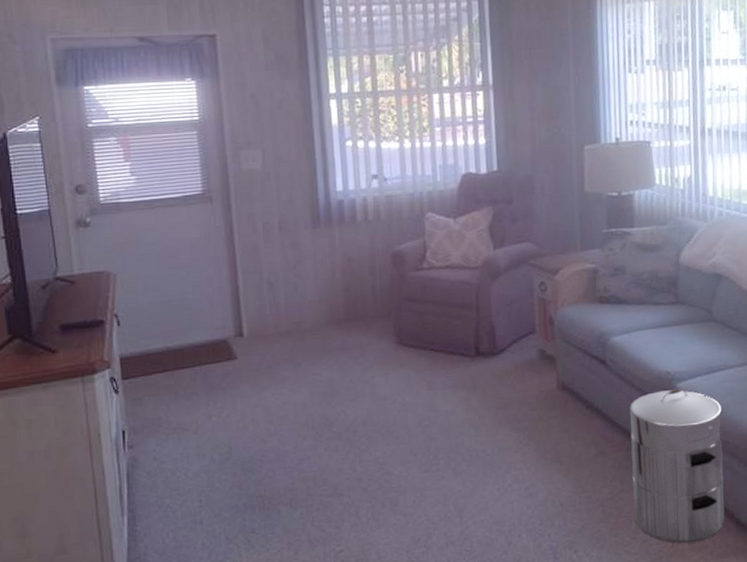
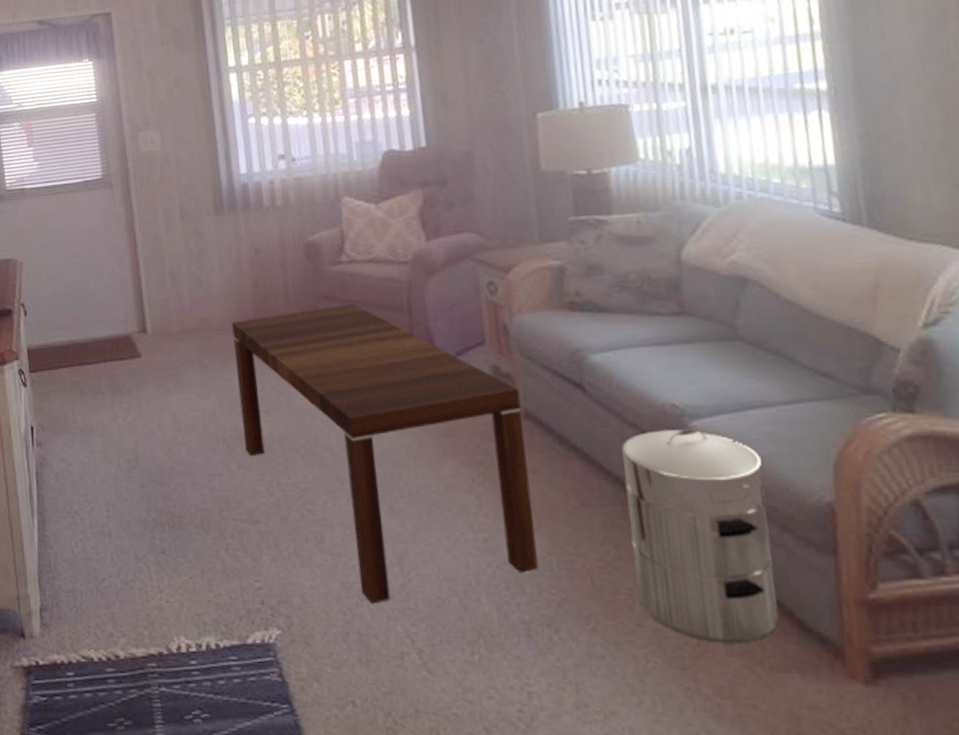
coffee table: none [324,303,566,551] -> present [232,303,539,604]

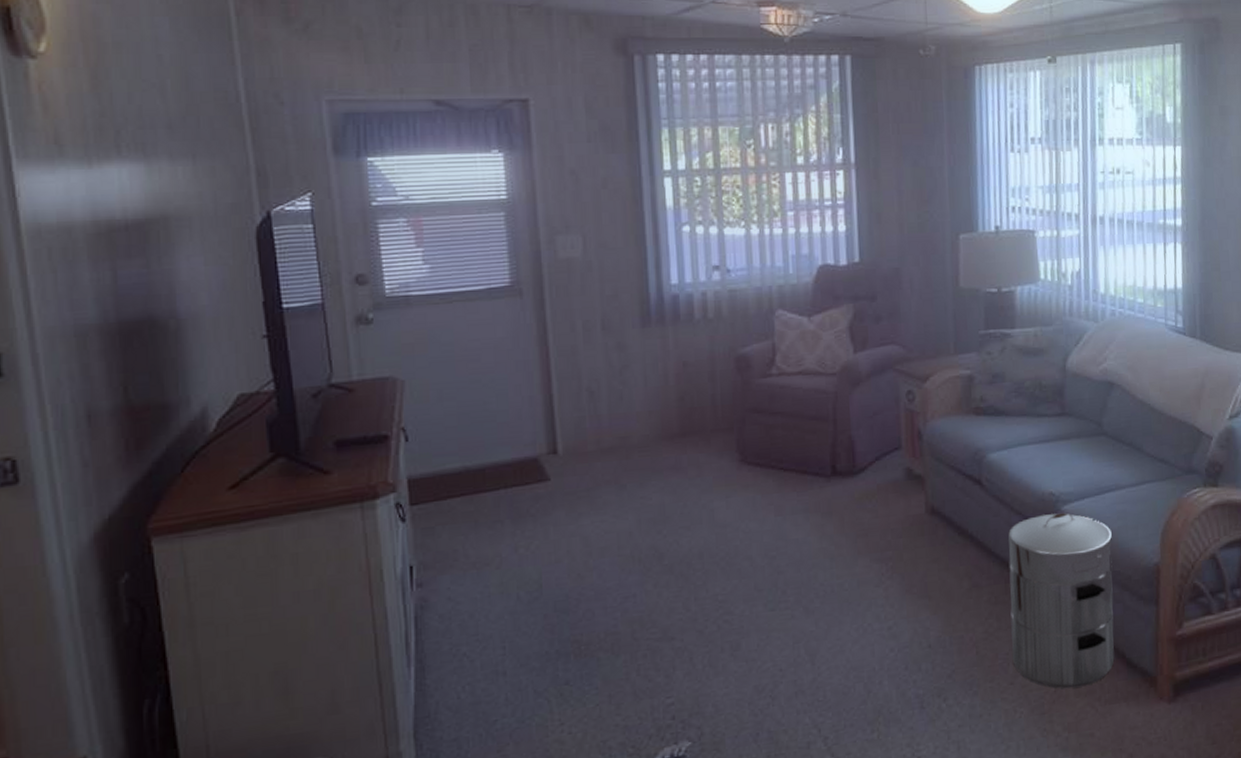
coffee table: present [232,303,539,604] -> none [654,415,934,703]

